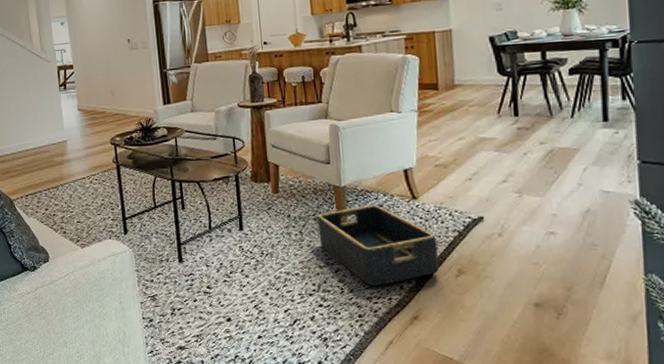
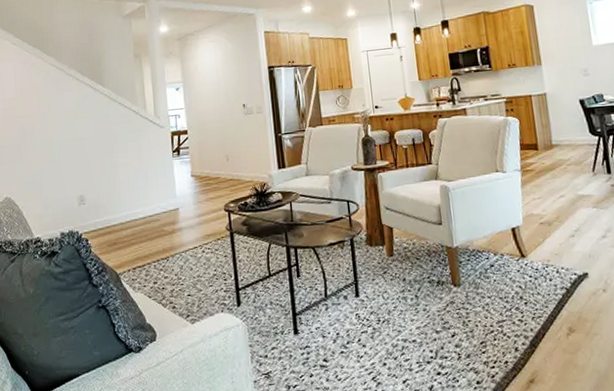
basket: present [317,205,439,286] -> none [432,264,551,349]

